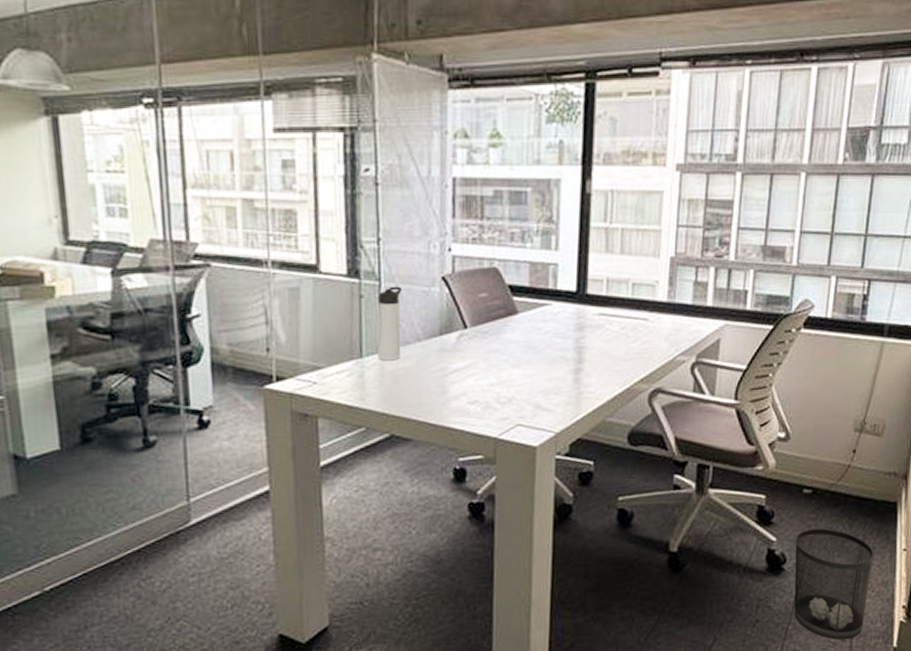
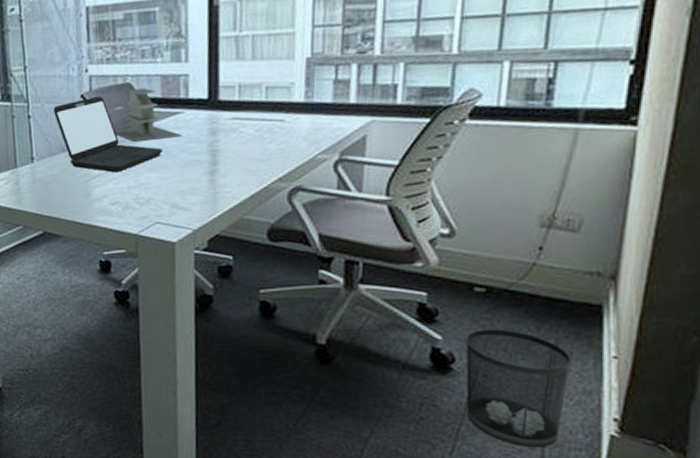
thermos bottle: present [377,286,402,361] -> none [27,106,49,170]
laptop: none [409,279,527,368] -> present [53,96,162,173]
file organizer: none [476,274,549,333] -> present [113,88,183,142]

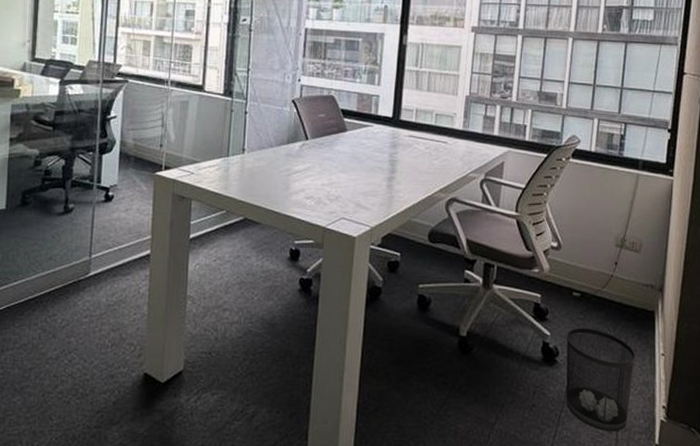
laptop: present [53,96,162,173] -> none [267,103,353,170]
file organizer: present [113,88,183,142] -> none [315,101,370,146]

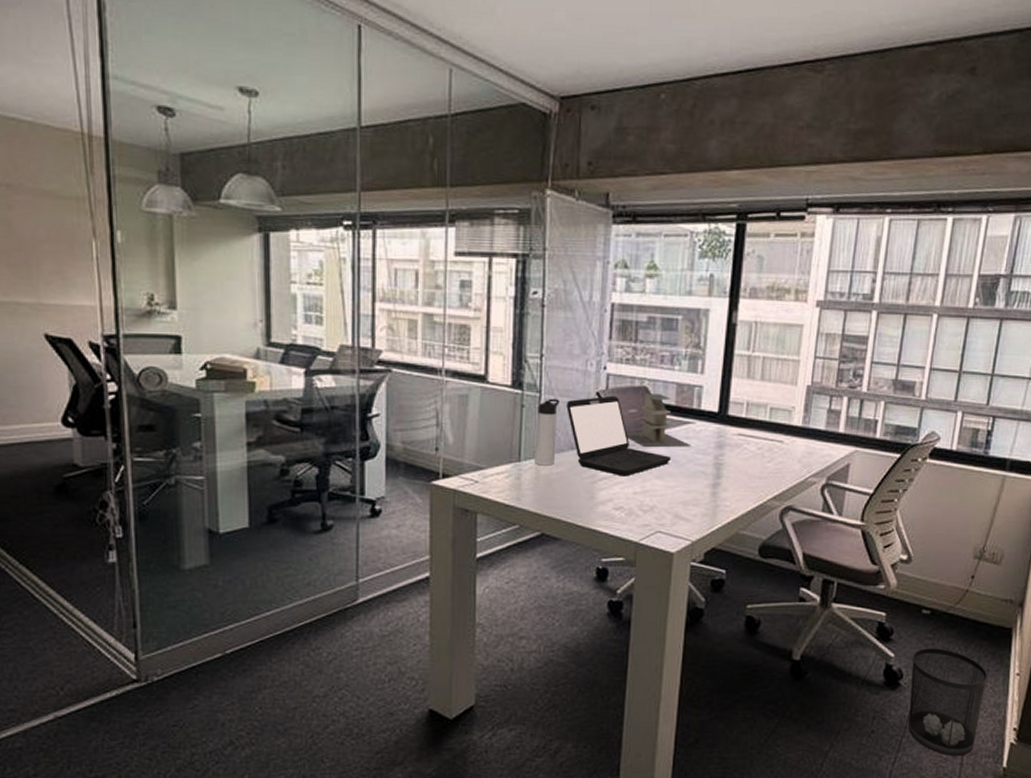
thermos bottle: none [240,105,262,161] -> present [534,398,559,466]
laptop: none [267,103,353,170] -> present [566,395,671,477]
file organizer: none [315,101,370,146] -> present [625,393,692,447]

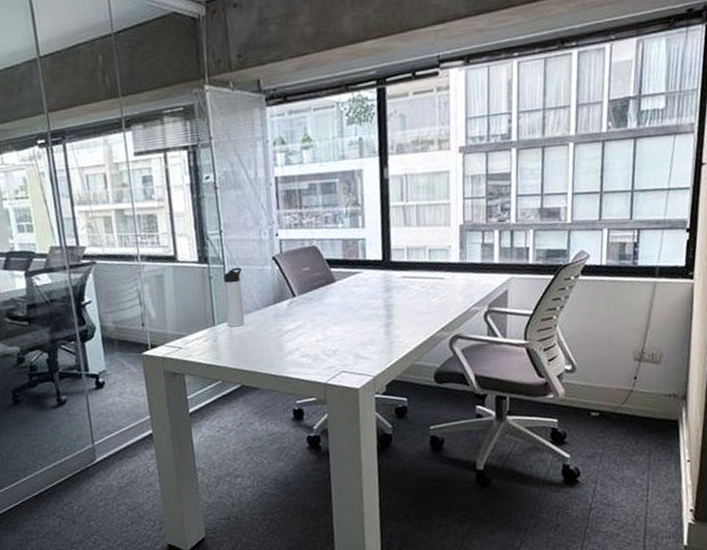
laptop: present [566,395,671,477] -> none [248,258,345,328]
file organizer: present [625,393,692,447] -> none [302,250,362,299]
waste bin: present [908,648,988,757] -> none [587,445,661,540]

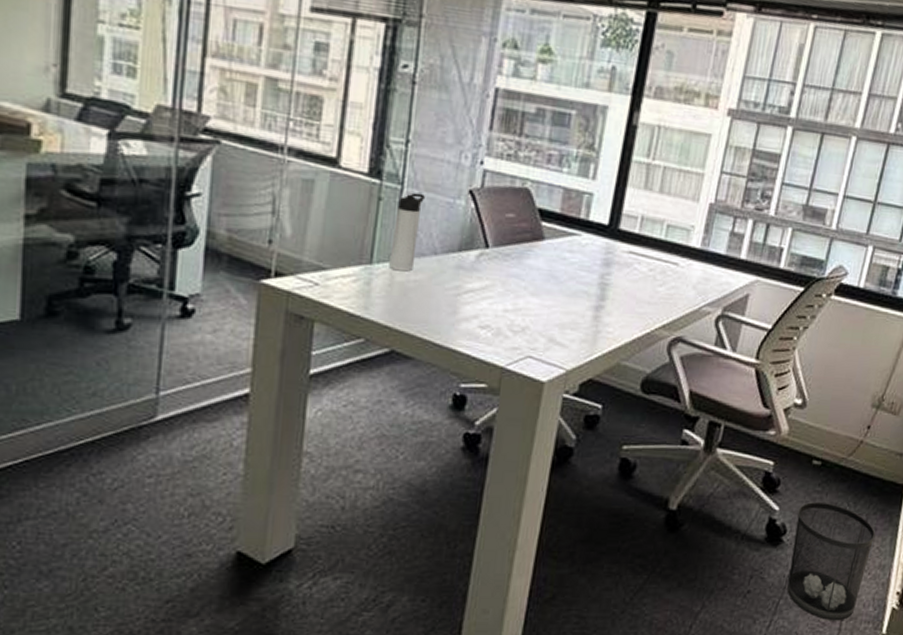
waste bin: none [587,445,661,540] -> present [787,502,876,621]

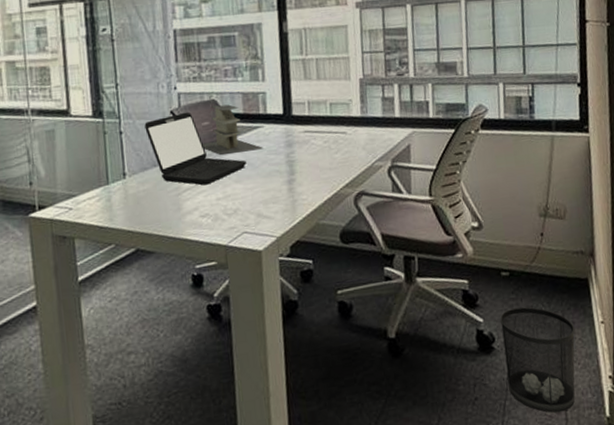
thermos bottle: present [389,192,425,272] -> none [119,122,141,186]
laptop: none [432,195,550,291] -> present [144,112,246,185]
file organizer: none [500,196,575,262] -> present [201,104,264,155]

